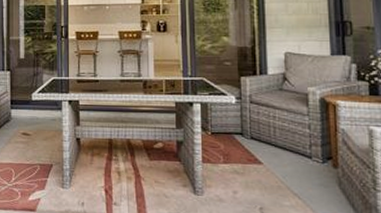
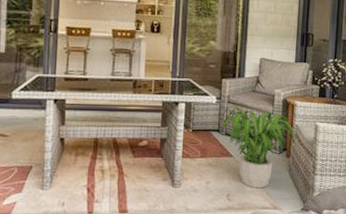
potted plant: none [245,105,344,203] -> present [221,104,296,187]

